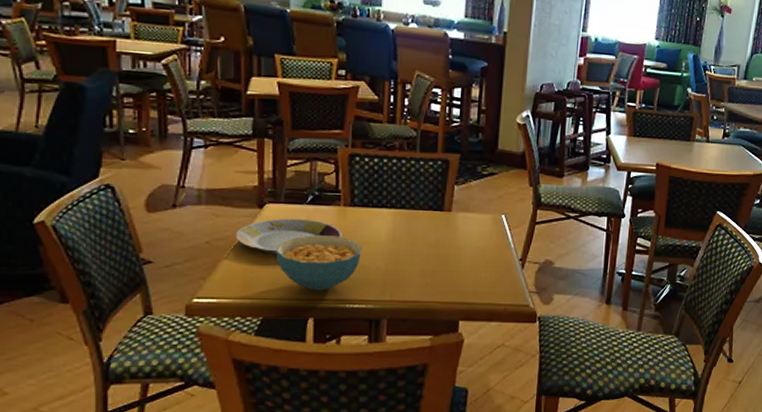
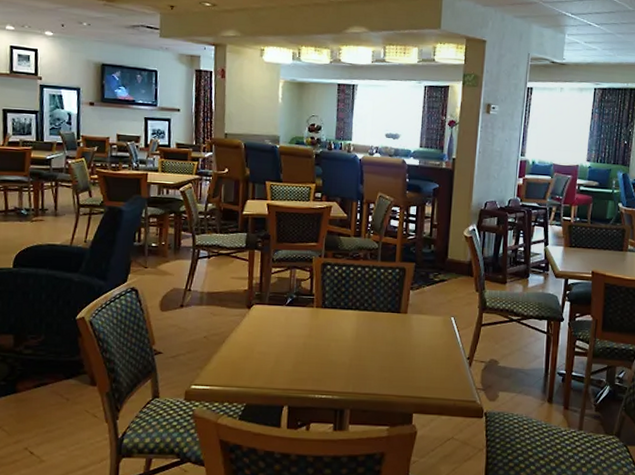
plate: present [235,218,342,255] -> none [227,317,314,349]
cereal bowl: present [275,235,362,291] -> none [259,332,330,382]

